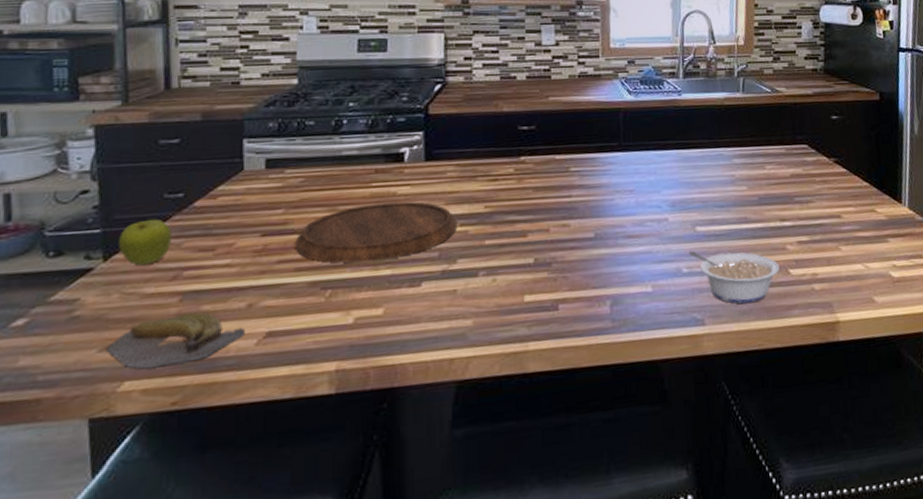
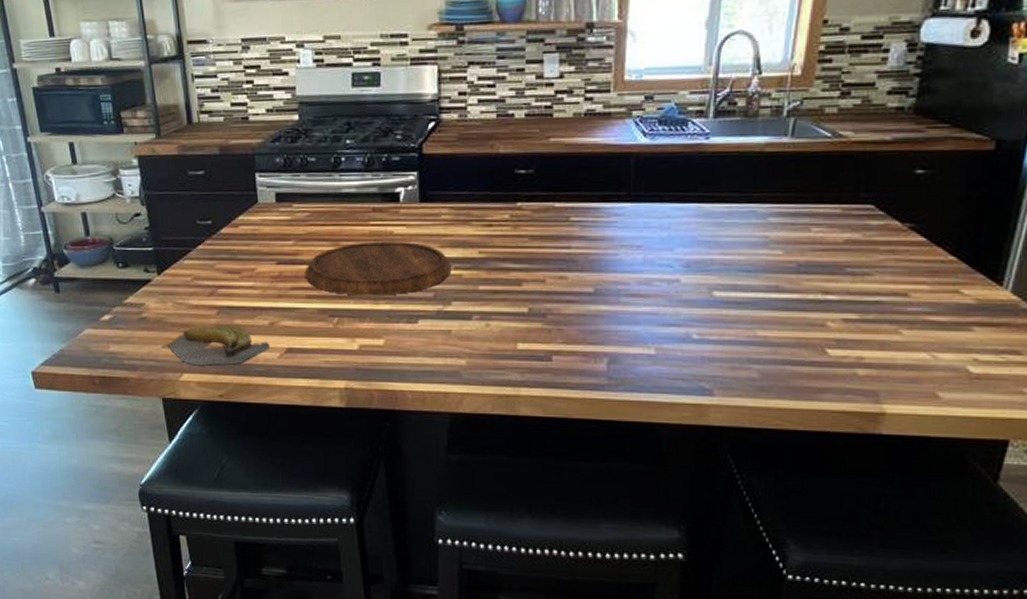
fruit: present [119,218,171,266] -> none [167,242,206,281]
legume: present [688,250,780,304] -> none [701,317,814,380]

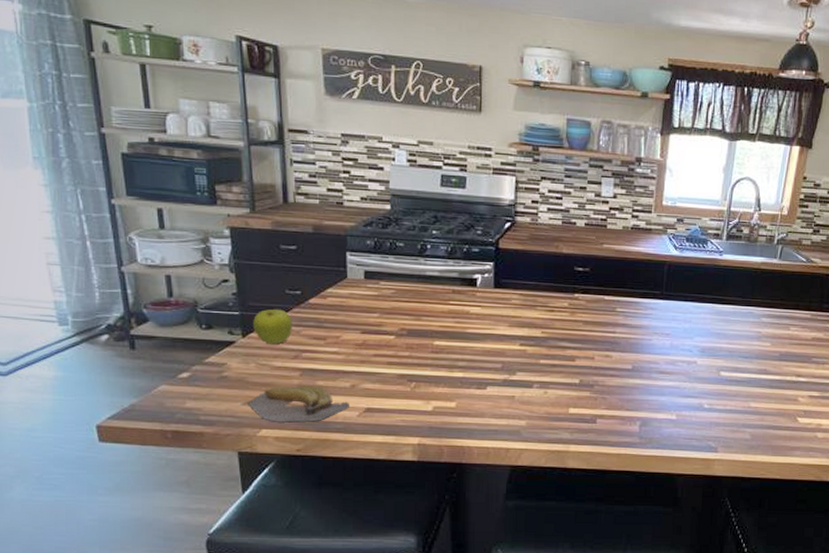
fruit: none [167,242,206,281] -> present [253,308,292,345]
cutting board: present [306,241,452,296] -> none [388,318,518,365]

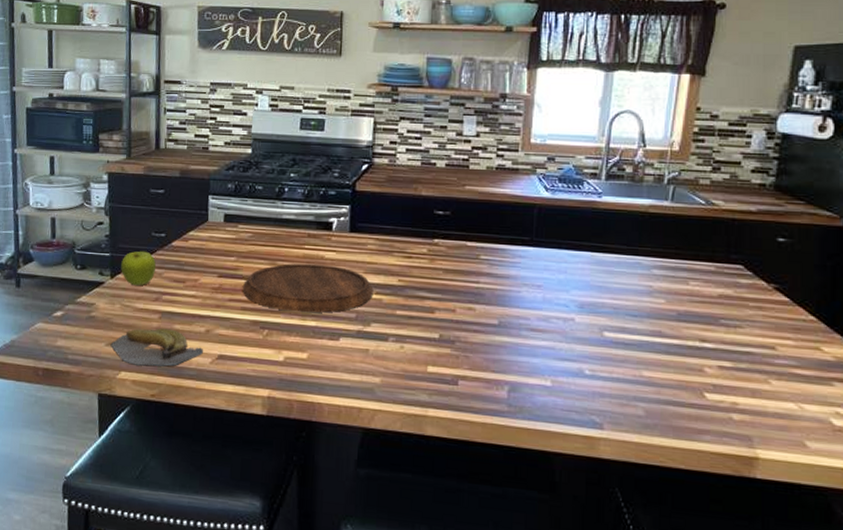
cutting board: none [388,318,518,365] -> present [243,263,374,313]

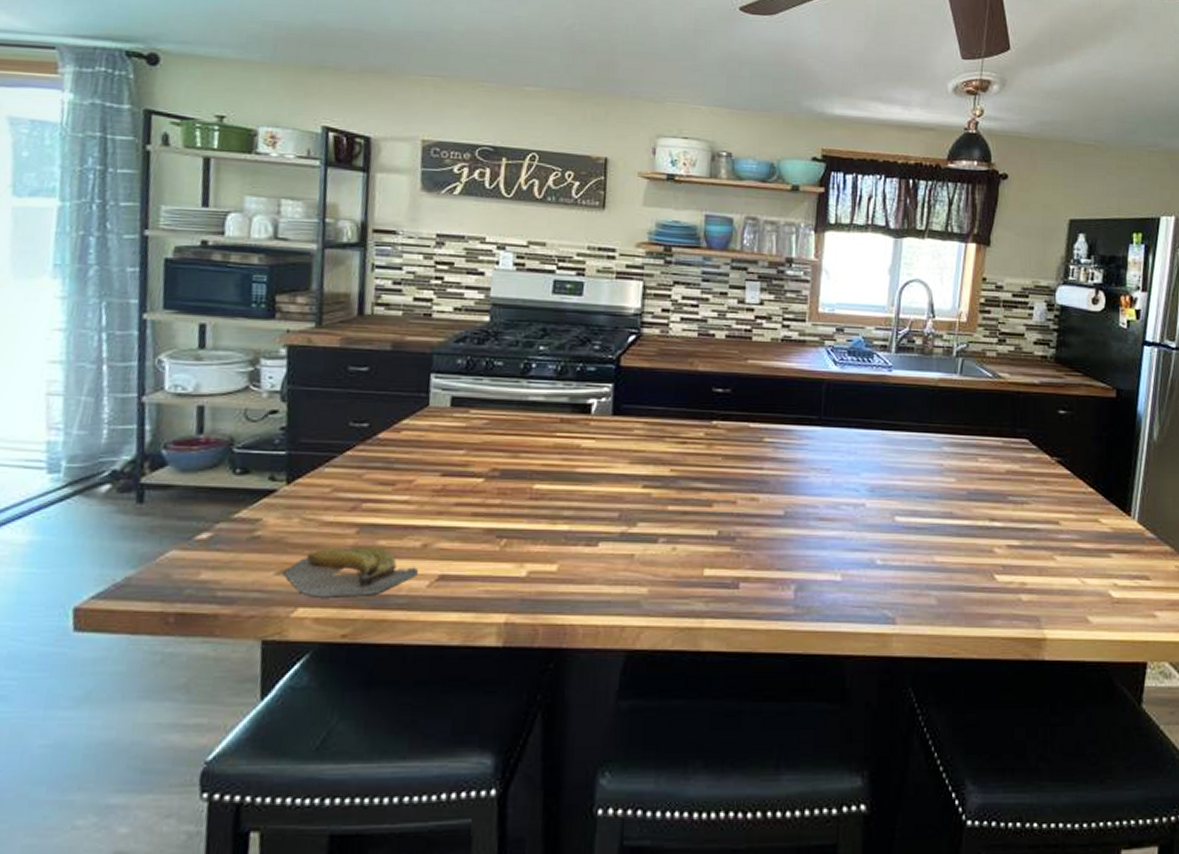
fruit: present [121,251,156,286] -> none [302,446,354,493]
cutting board: present [243,263,374,313] -> none [474,454,641,515]

